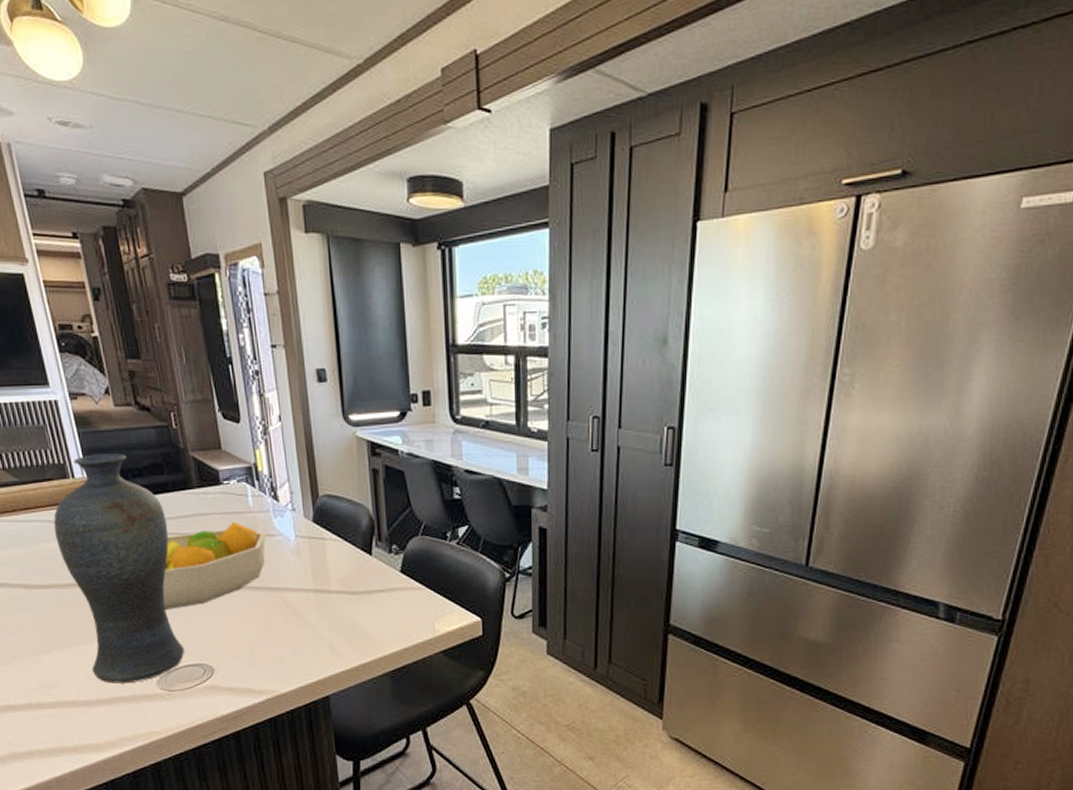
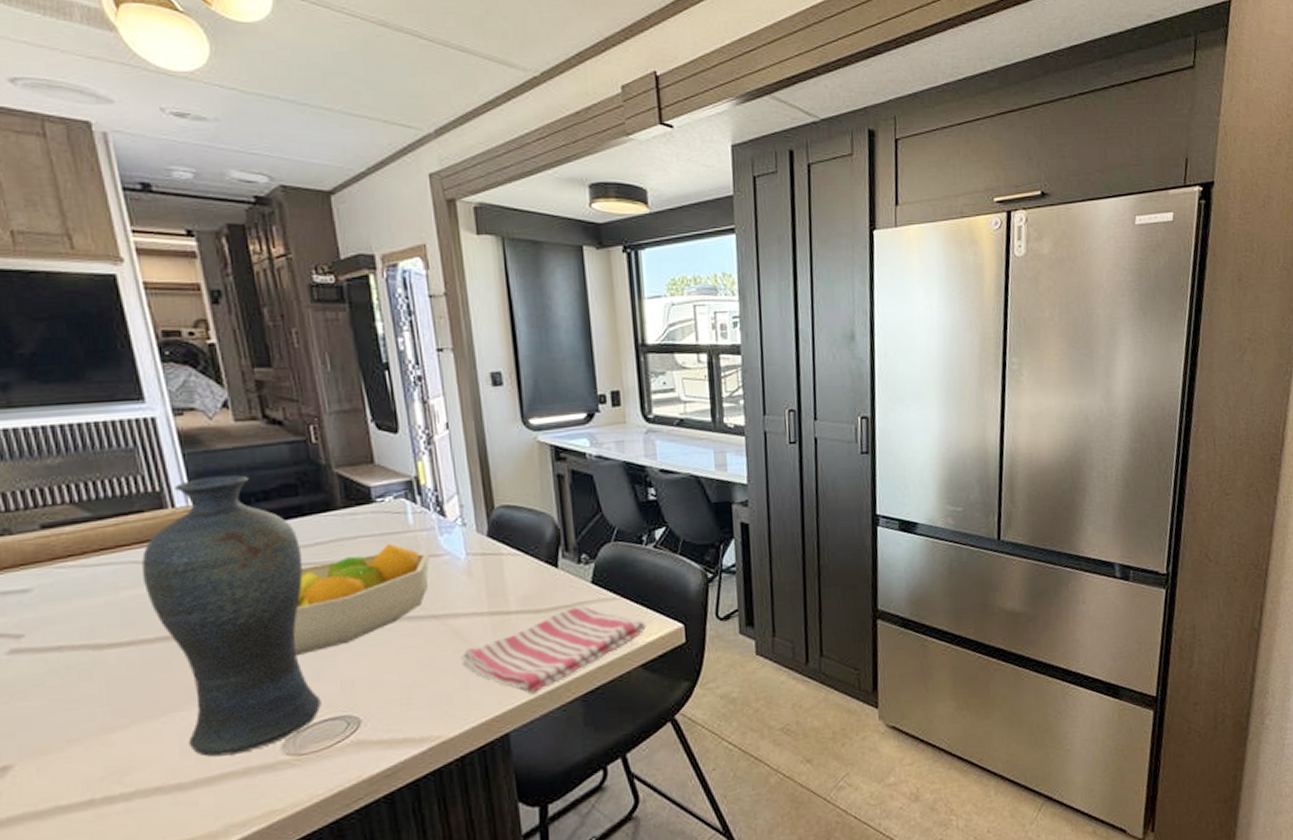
dish towel: none [291,592,448,665] -> present [461,606,646,694]

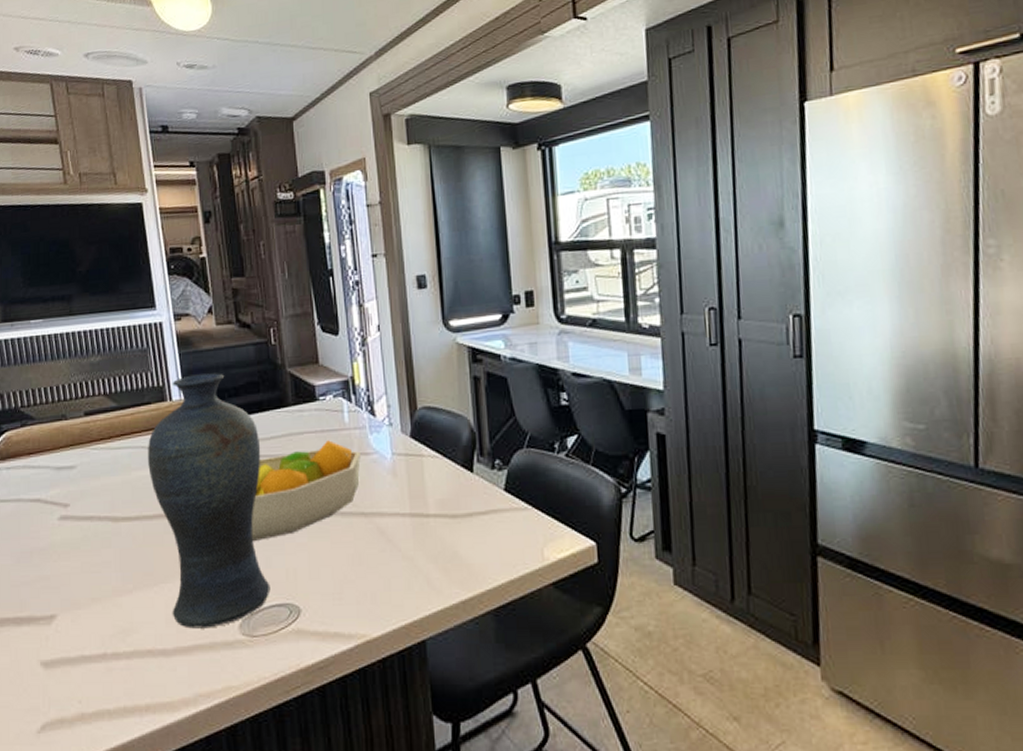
dish towel: present [461,606,646,694] -> none [385,514,558,602]

